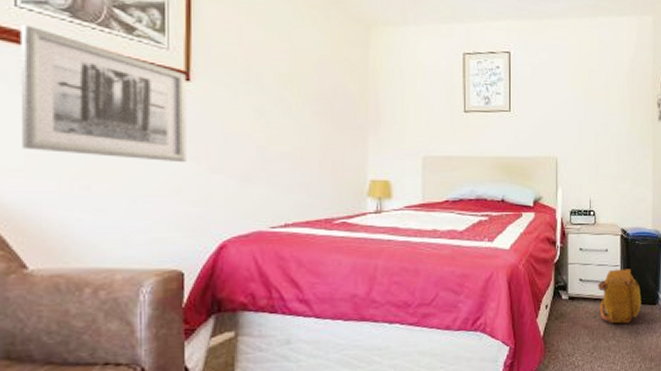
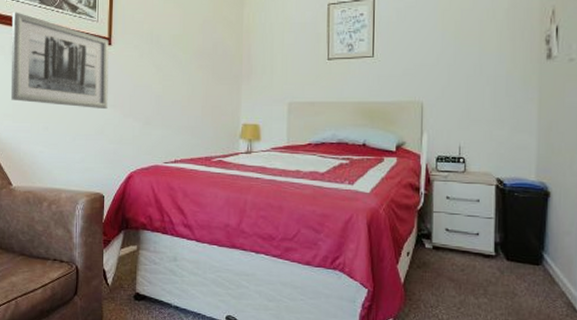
backpack: present [597,268,642,324] -> none [466,221,521,282]

